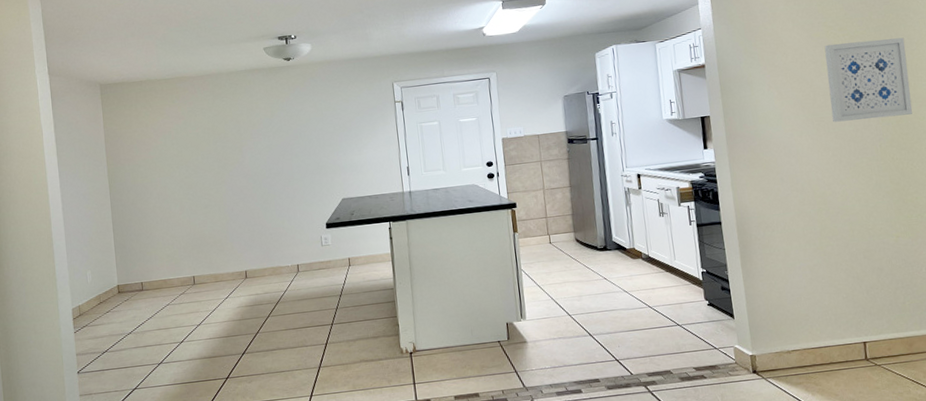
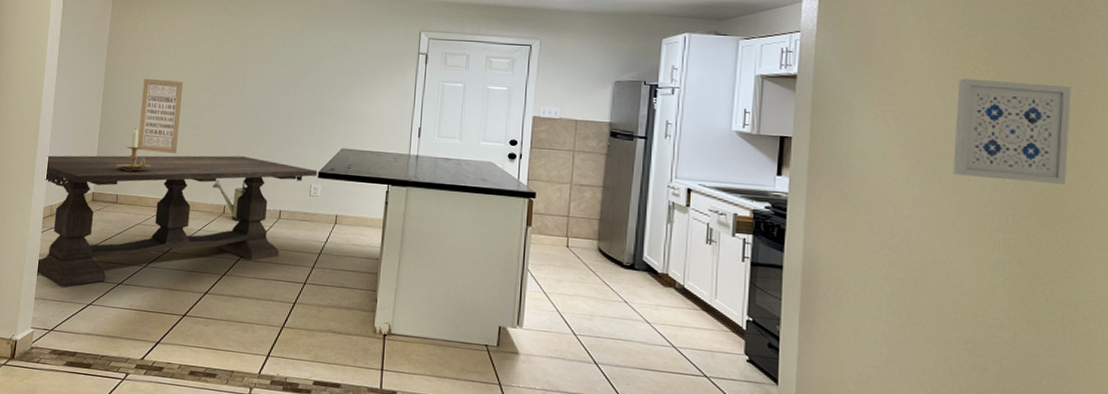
dining table: none [65,222,325,379] -> present [35,155,318,287]
candle holder: none [135,218,169,259] -> present [116,128,151,171]
wall art: none [147,166,191,238] -> present [137,78,184,153]
watering can: none [231,243,264,283] -> present [212,179,247,222]

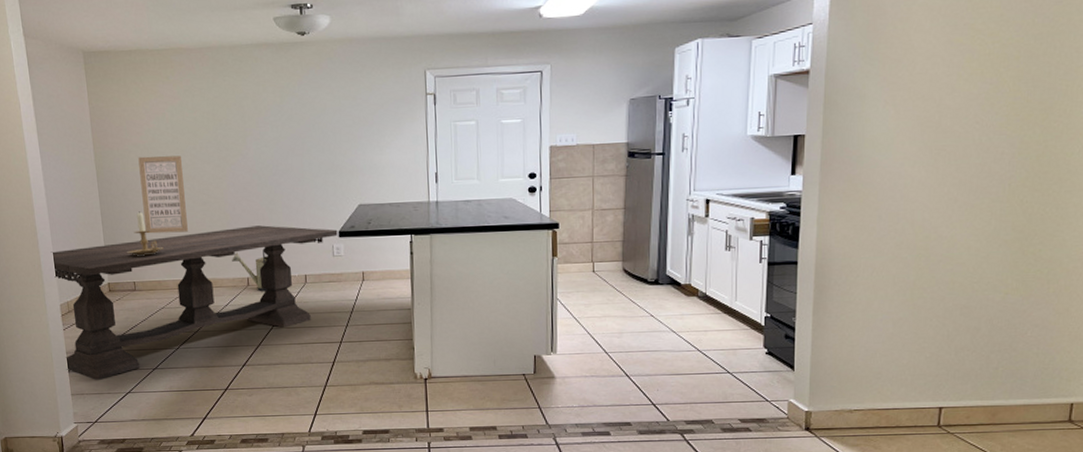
wall art: present [953,78,1071,184] -> none [957,50,1071,152]

